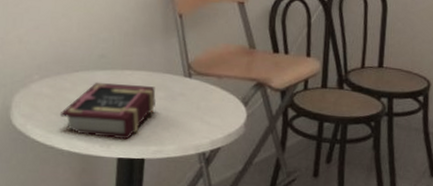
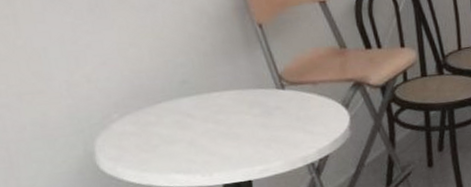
book: present [59,82,157,140] -> none [150,105,253,167]

